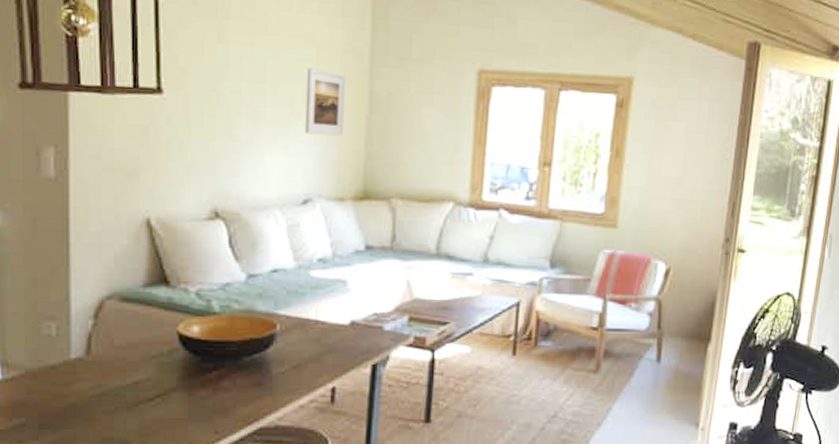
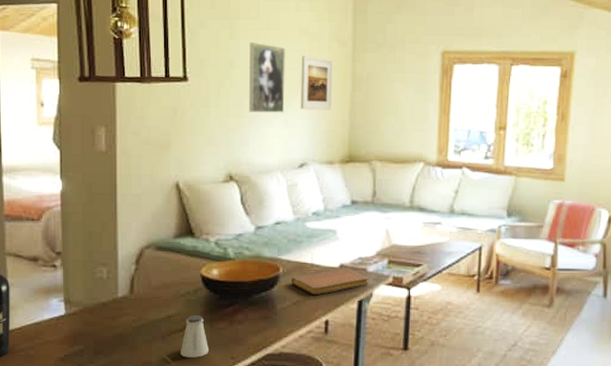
saltshaker: none [150,382,186,432] -> present [180,315,208,358]
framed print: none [239,48,287,137] -> present [248,41,285,113]
notebook: none [291,325,386,358] -> present [292,268,369,296]

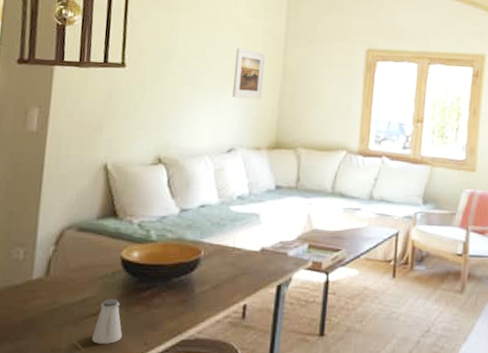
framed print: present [248,41,285,113] -> none [182,33,222,100]
notebook: present [292,268,369,296] -> none [212,252,289,280]

